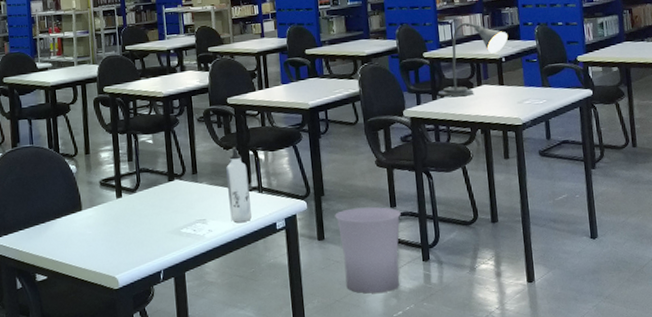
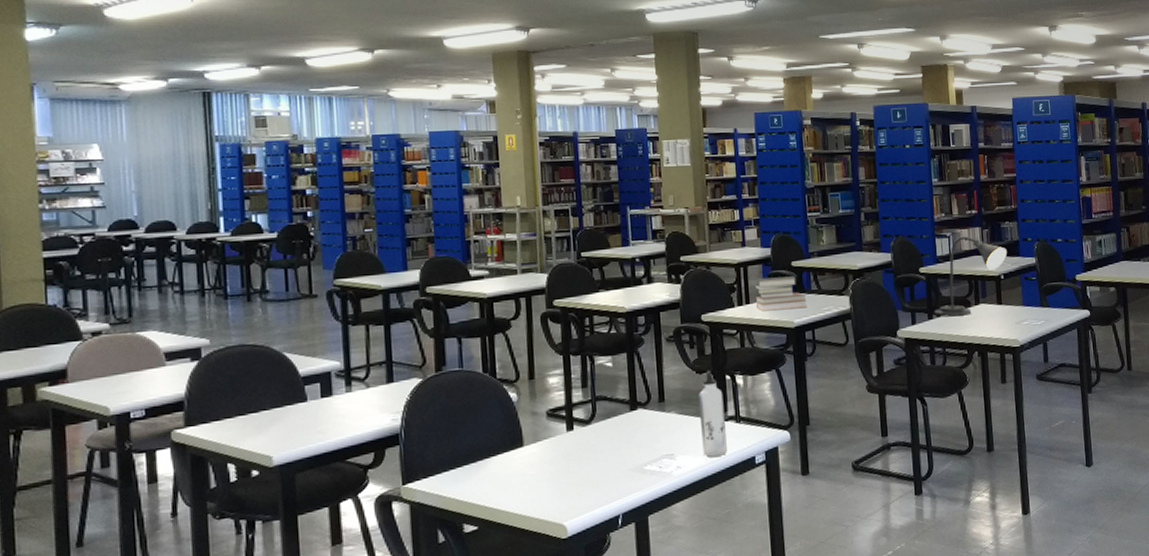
books: none [273,63,320,95] -> present [755,276,807,311]
waste bin: present [335,206,401,294] -> none [821,436,893,533]

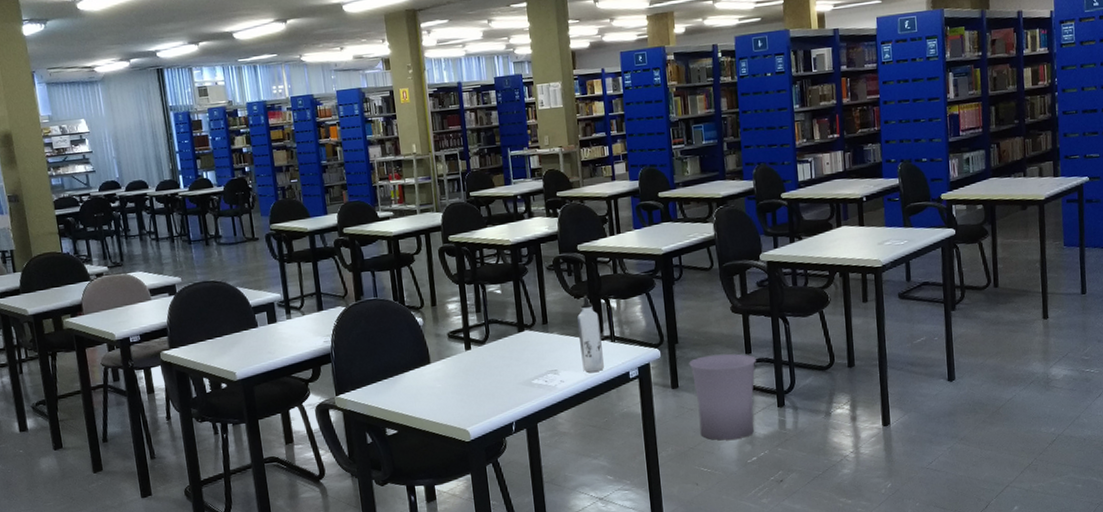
books: present [755,276,807,311] -> none [625,206,674,240]
waste bin: none [821,436,893,533] -> present [689,353,756,441]
desk lamp: present [934,236,1008,317] -> none [795,160,870,240]

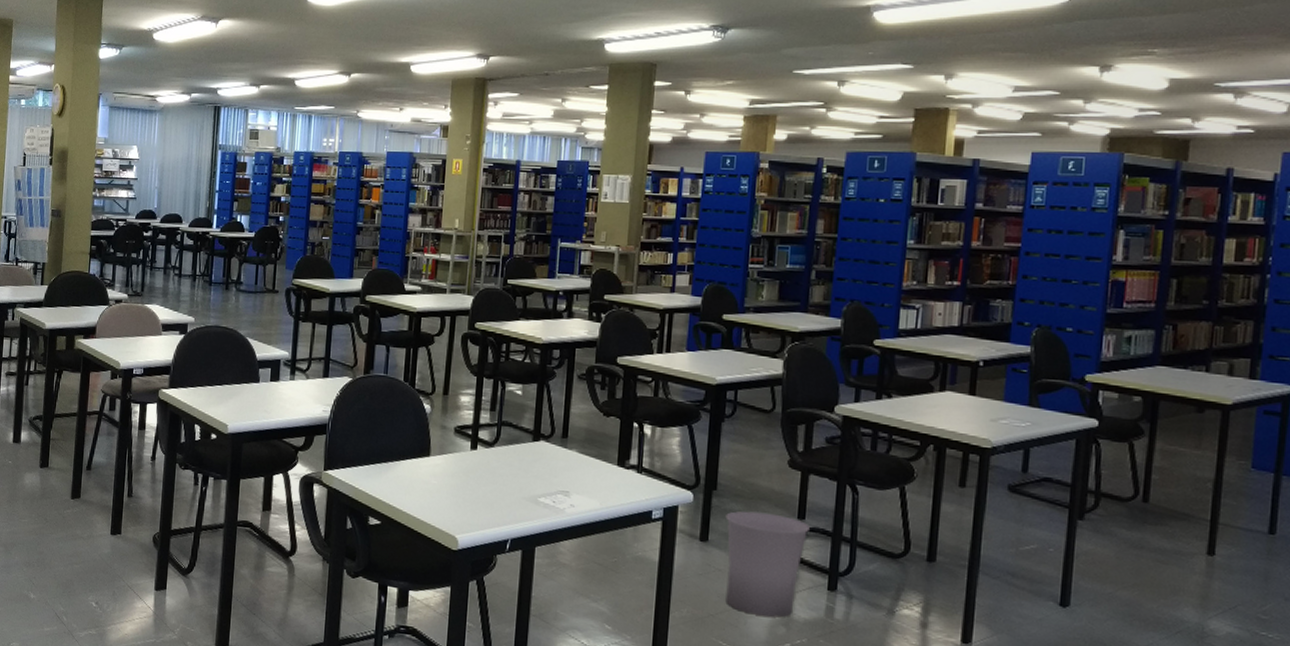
water bottle: present [576,295,604,372] -> none [599,414,628,503]

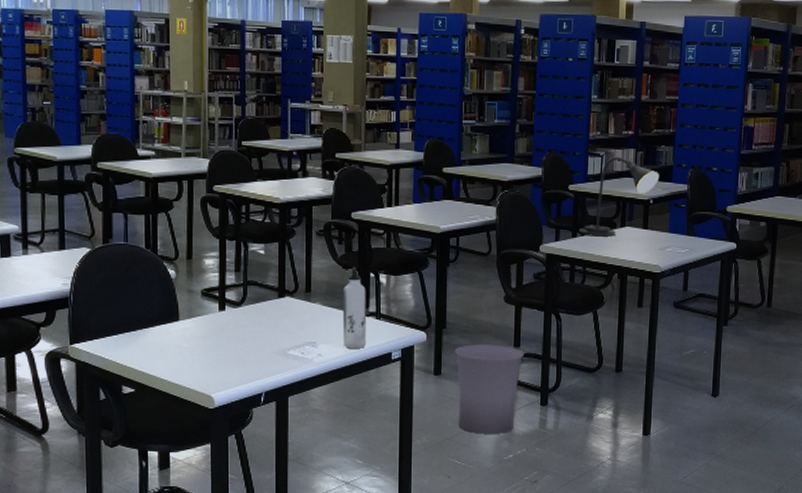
water bottle: none [599,414,628,503] -> present [342,266,366,348]
desk lamp: none [884,309,994,402] -> present [578,156,660,237]

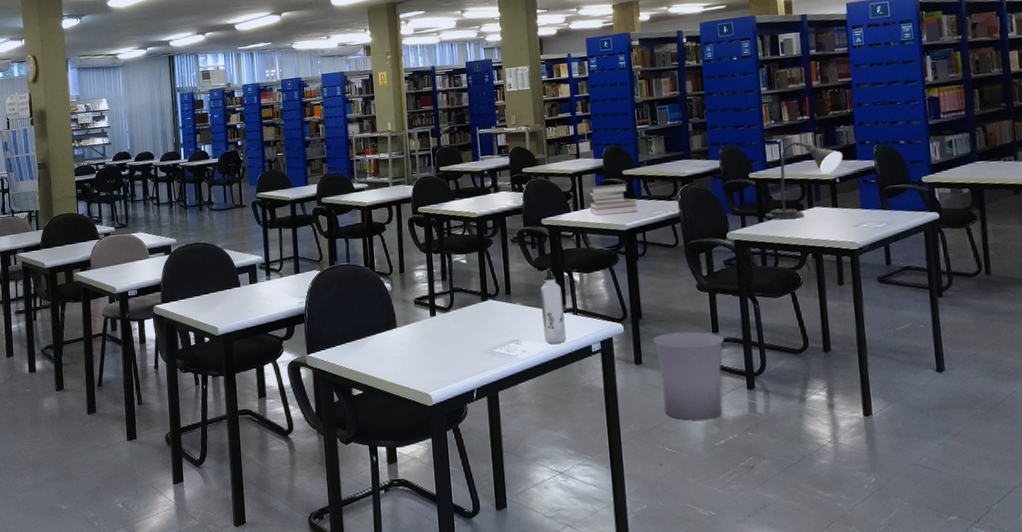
books: none [404,182,455,215] -> present [589,184,638,216]

